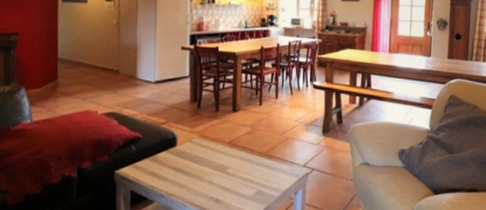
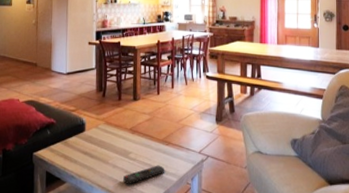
remote control: none [220,180,266,202] -> present [123,165,164,185]

